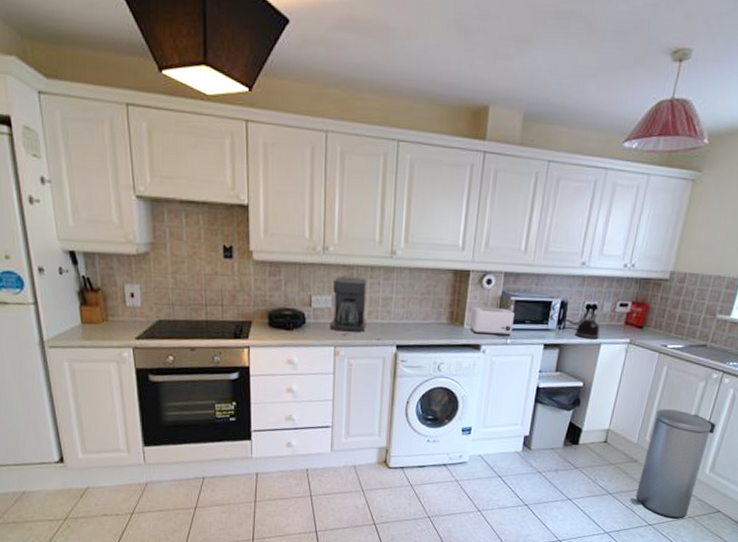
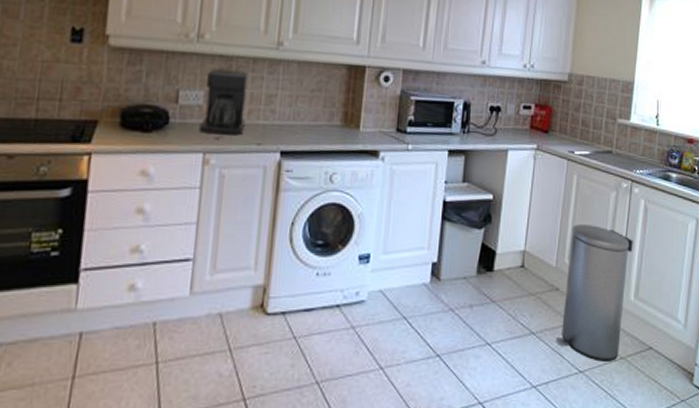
toaster: present [470,306,515,336] -> none [366,106,416,140]
kettle: present [575,310,600,339] -> none [480,112,506,145]

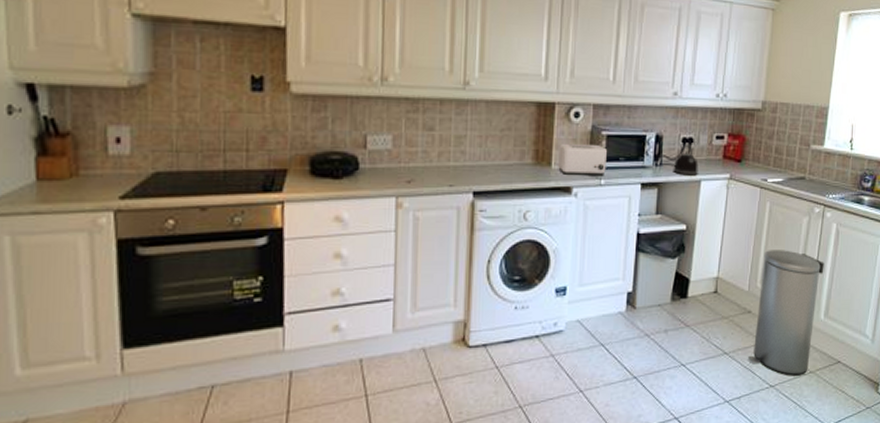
coffee maker: present [198,68,248,136] -> none [389,111,436,178]
toaster: none [366,106,416,140] -> present [558,143,608,175]
kettle: none [480,112,506,145] -> present [673,144,699,176]

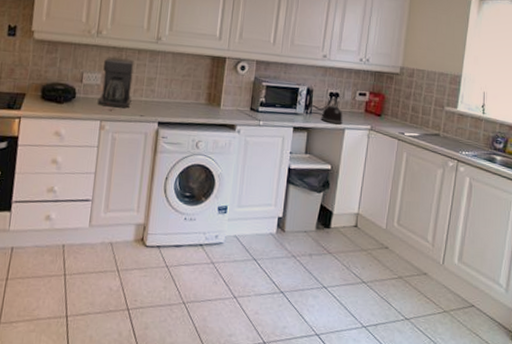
coffee maker: none [389,111,436,178] -> present [97,57,135,108]
toaster: present [558,143,608,175] -> none [226,89,267,118]
pedal bin: present [748,250,824,376] -> none [385,194,458,313]

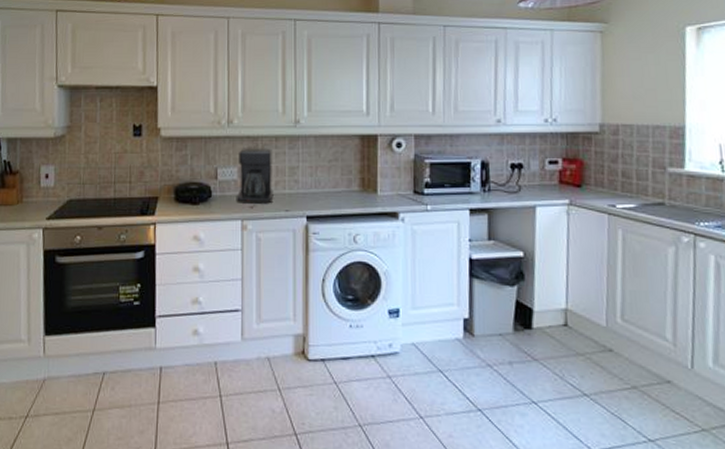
kettle: present [321,97,343,125] -> none [503,170,532,202]

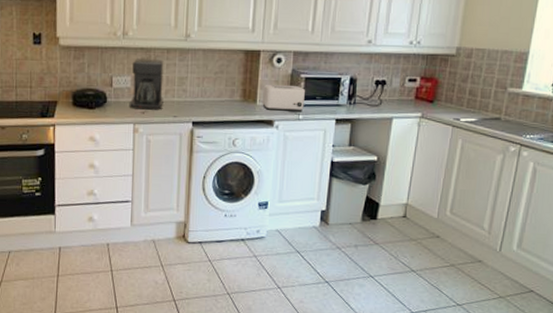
toaster: none [383,171,433,201] -> present [262,84,306,111]

